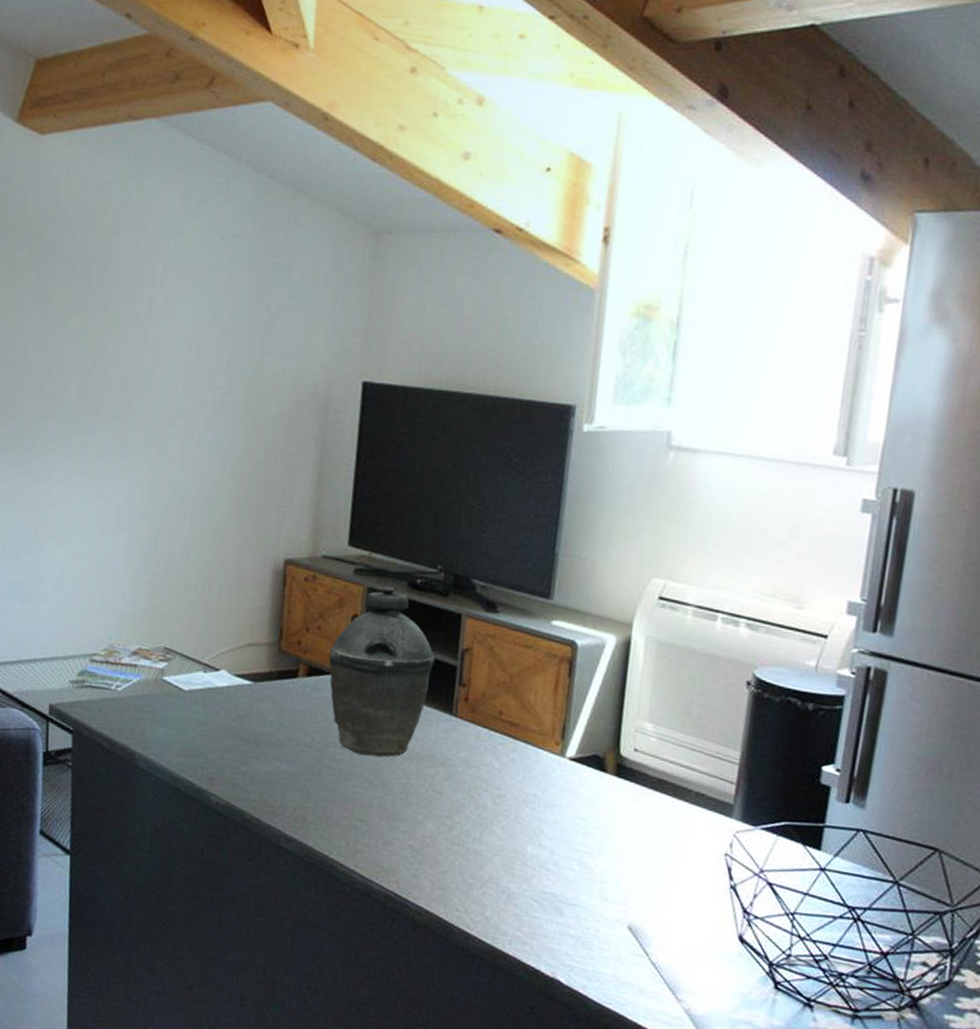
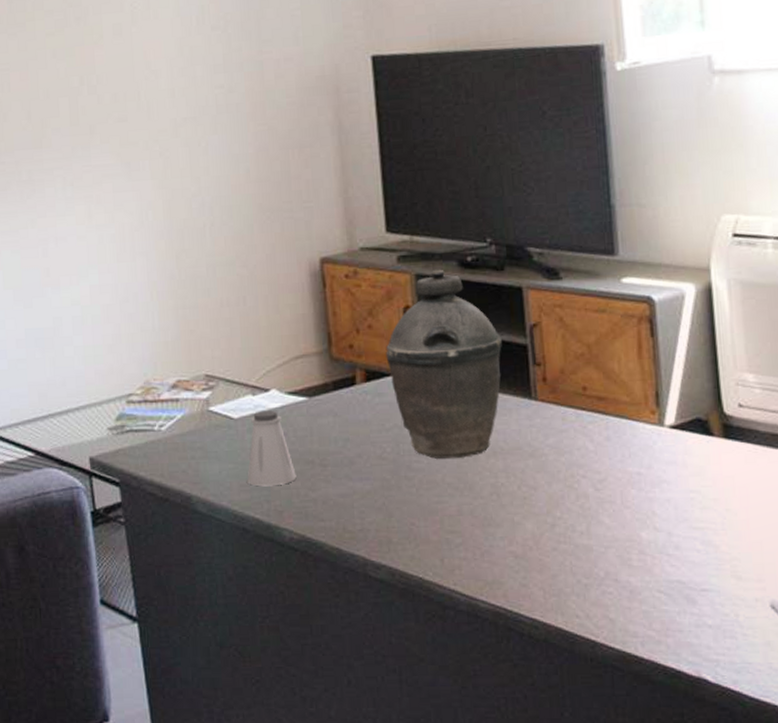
saltshaker: none [186,687,232,756] -> present [247,410,297,487]

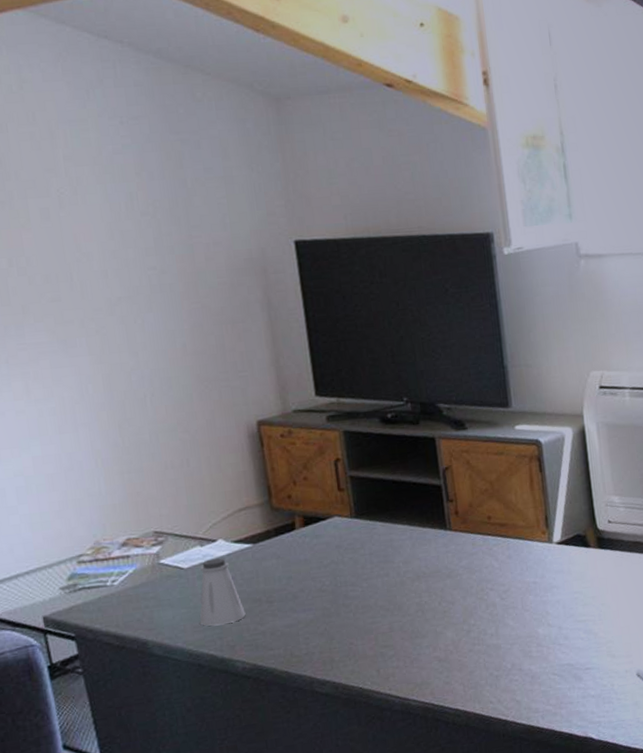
kettle: present [385,269,503,459] -> none [320,425,421,587]

